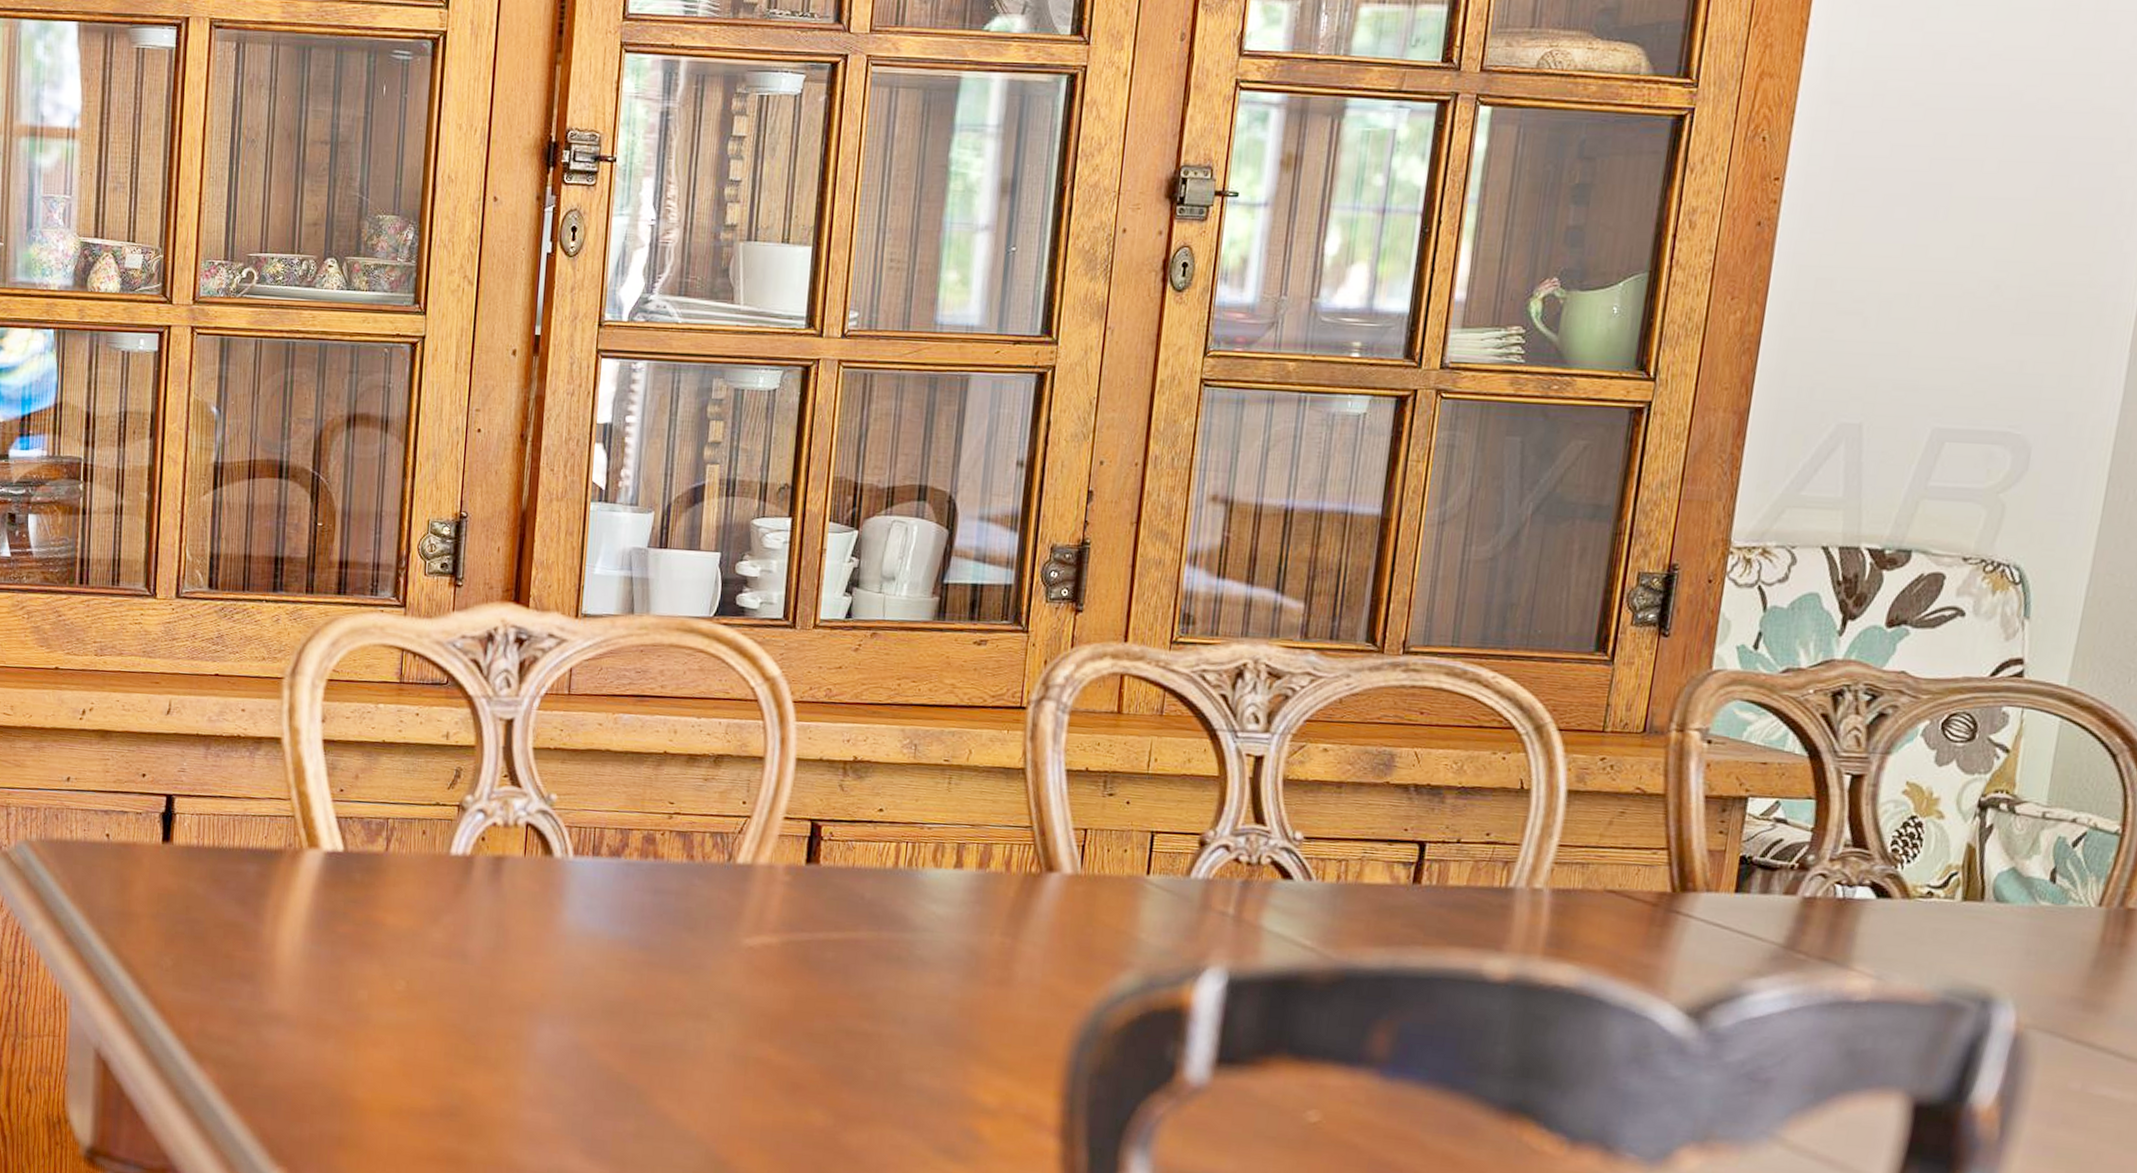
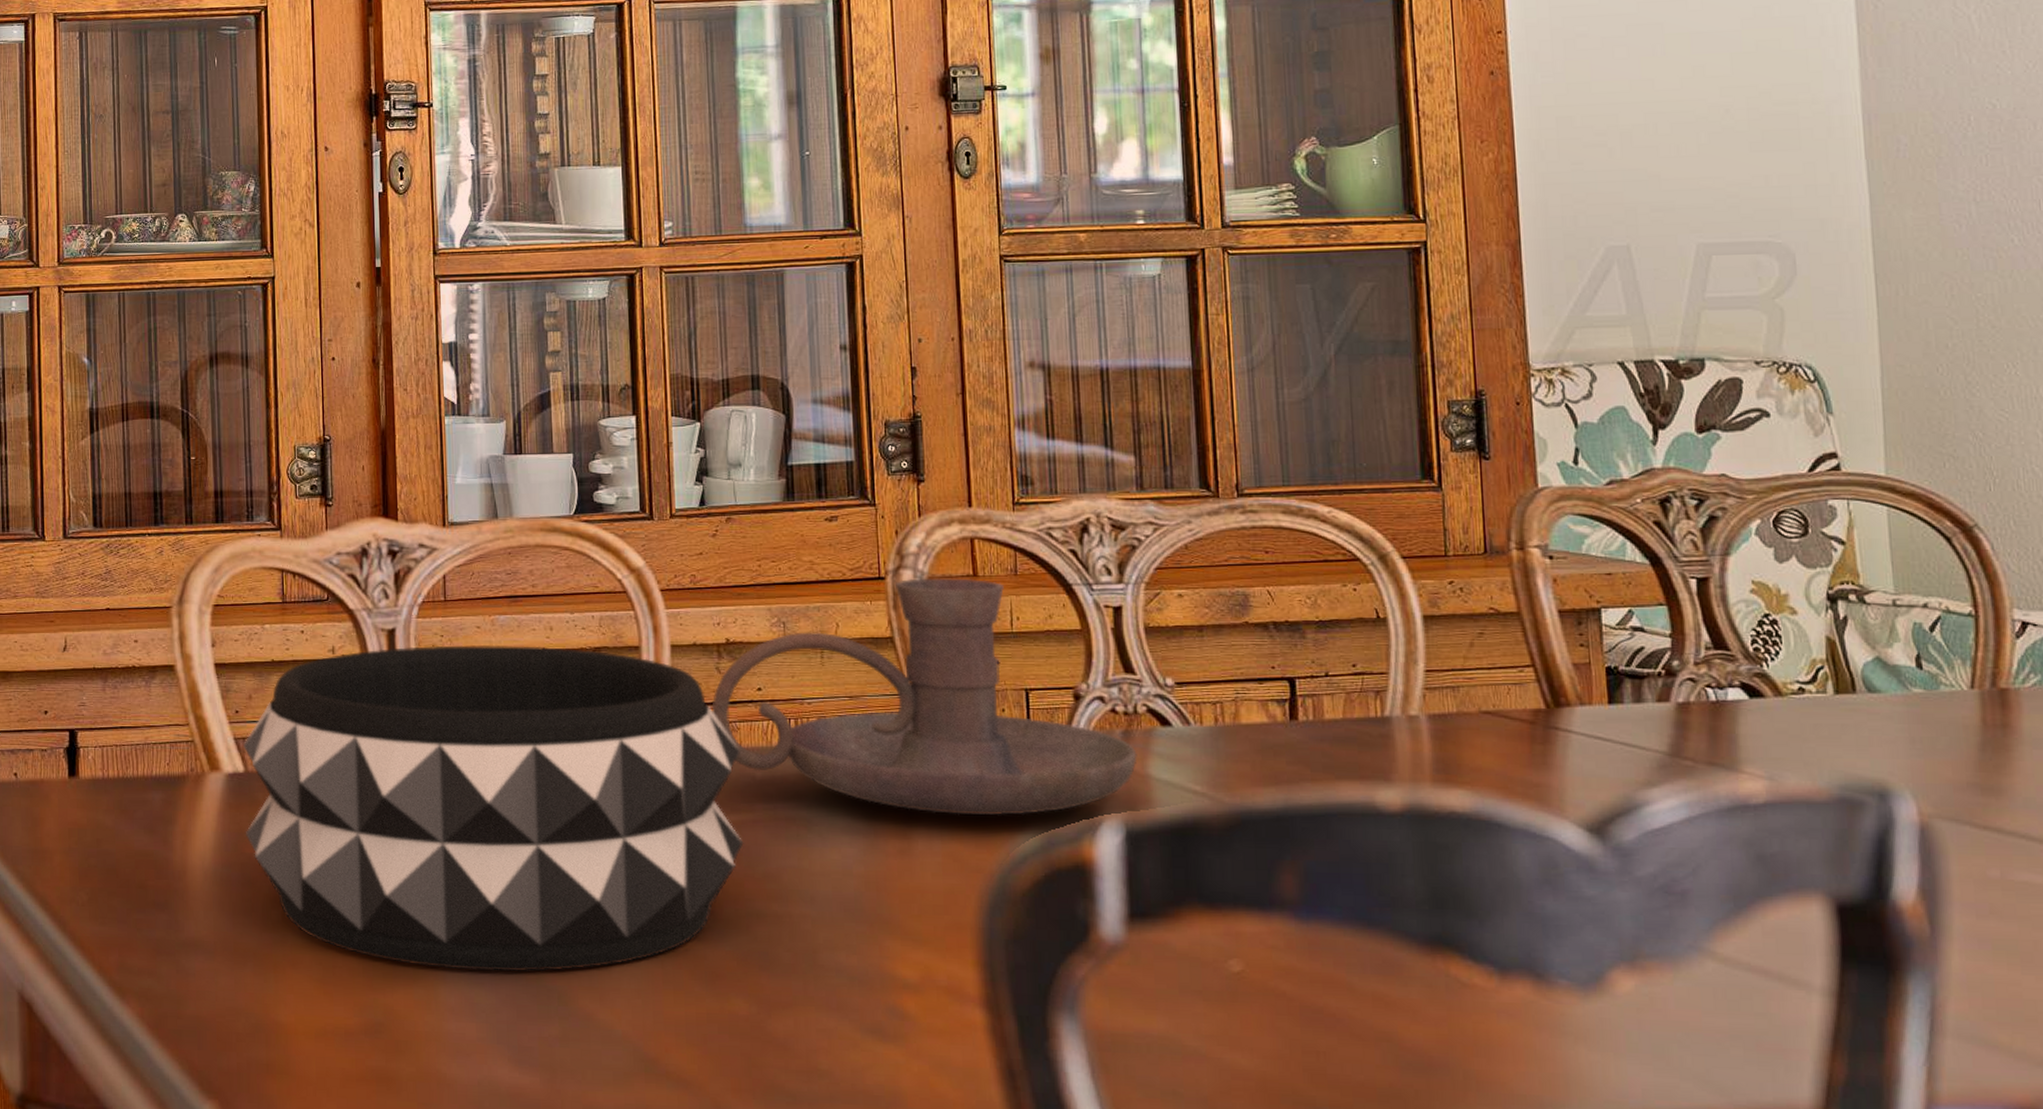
decorative bowl: none [339,738,852,1070] -> present [243,645,744,972]
candle holder: none [829,711,1253,955] -> present [711,578,1137,815]

